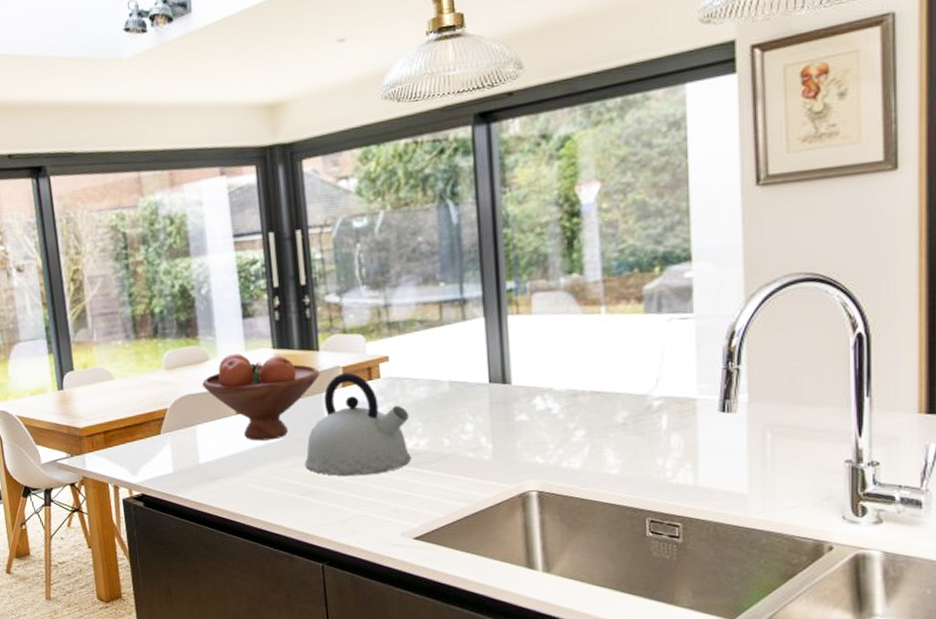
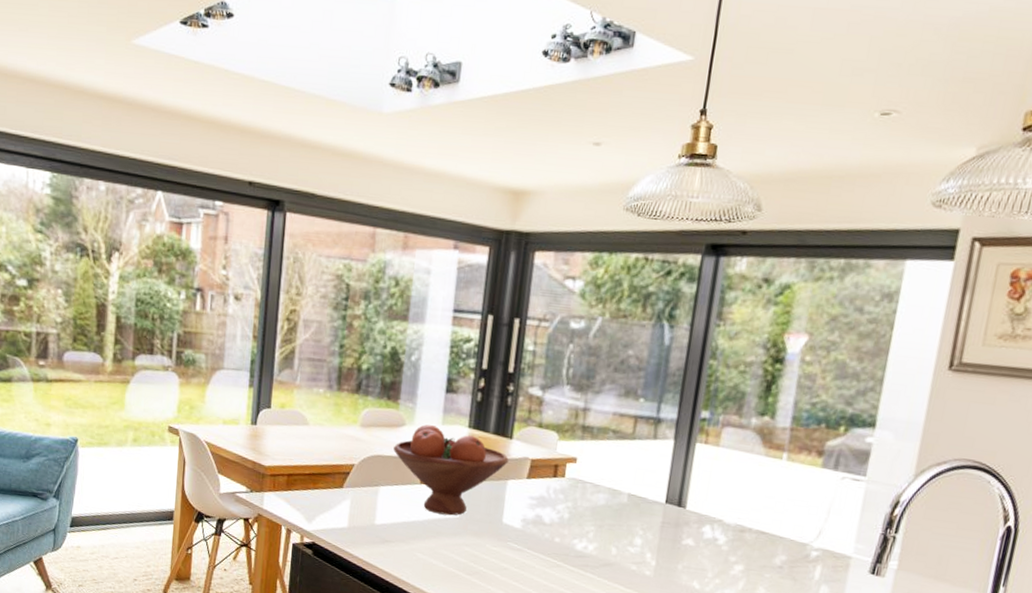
kettle: present [305,373,411,477] -> none [476,465,585,568]

